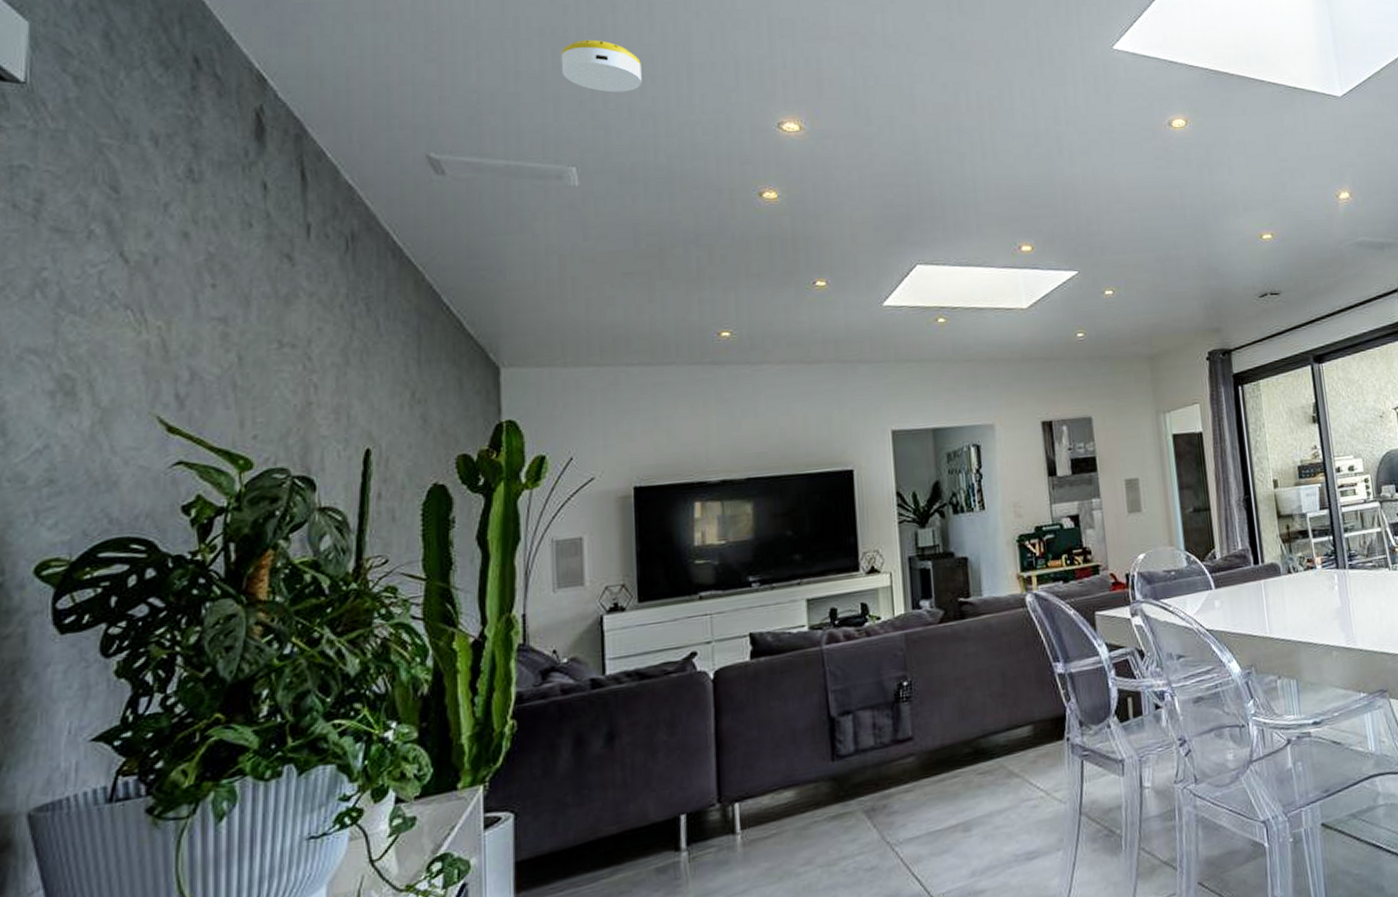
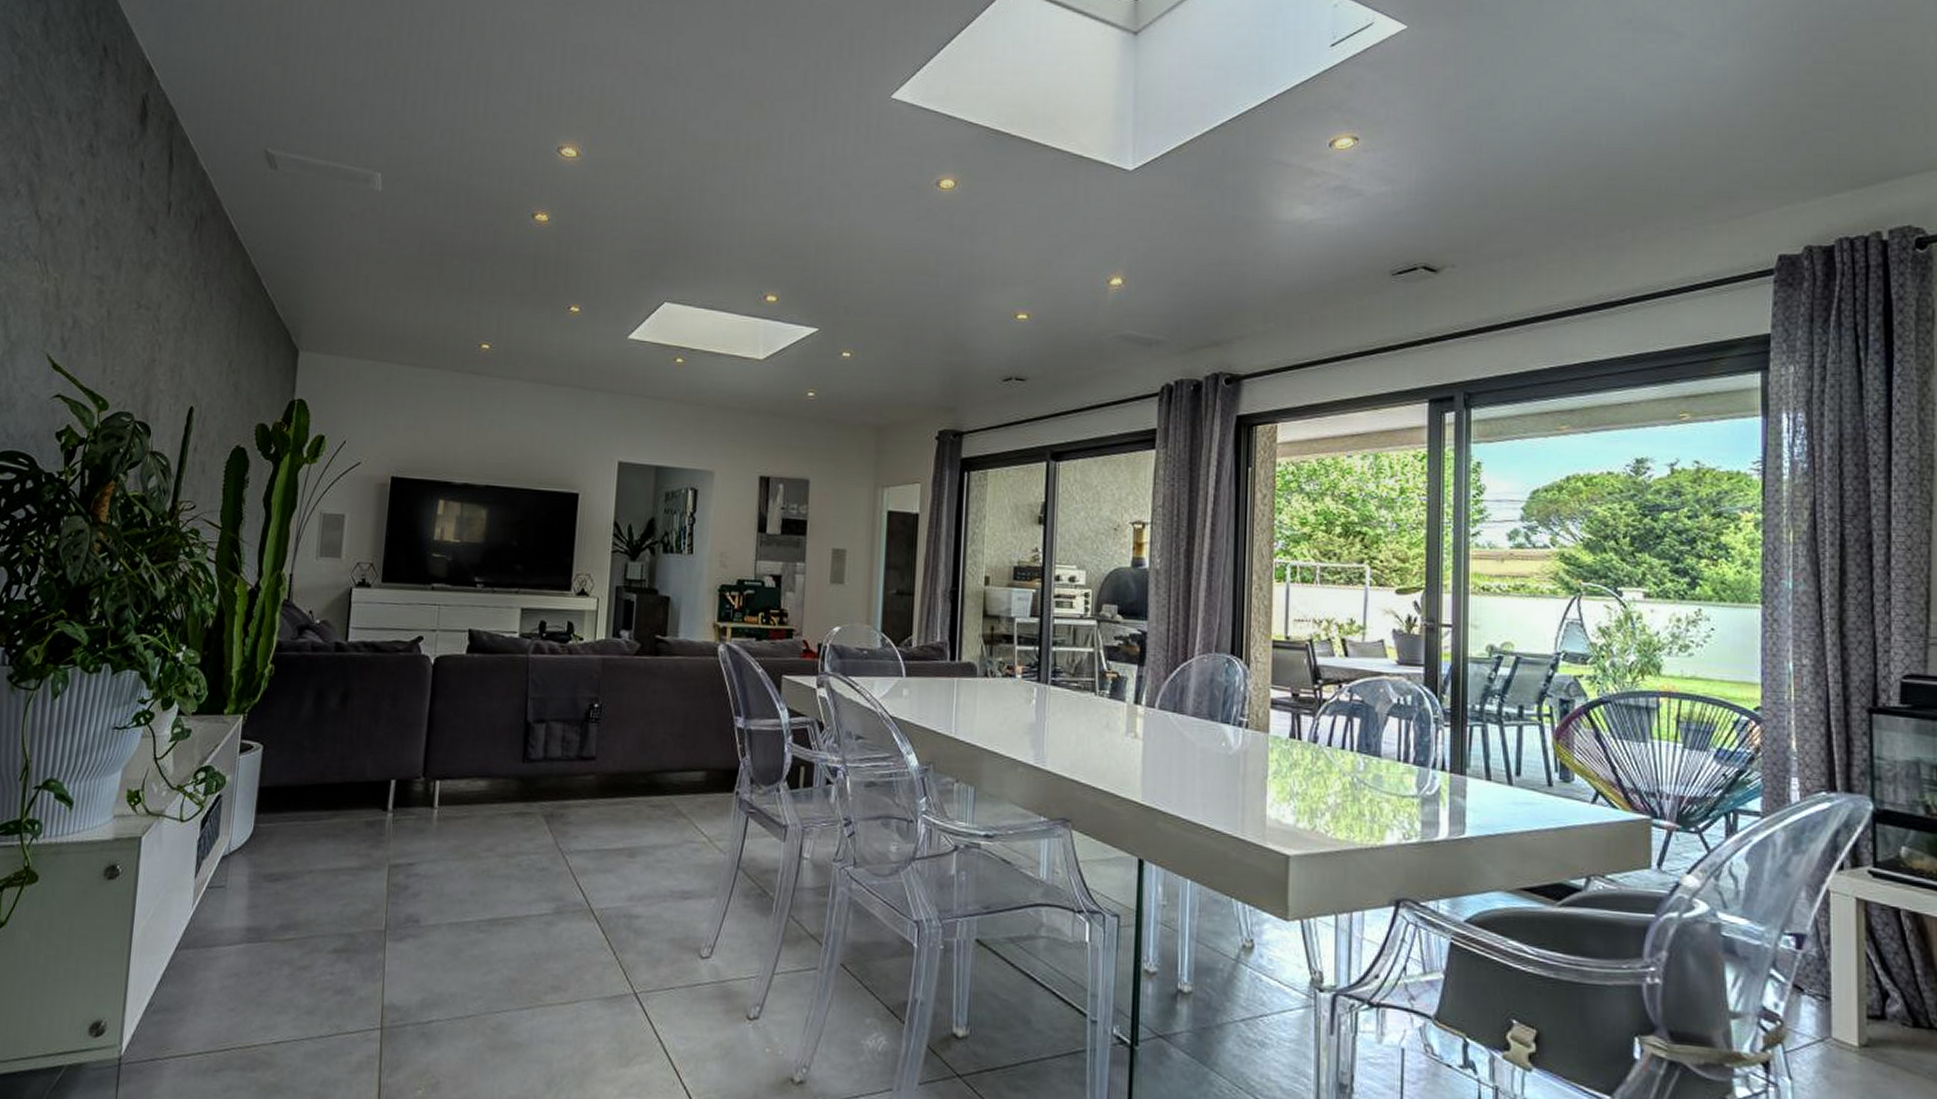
smoke detector: present [561,39,642,93] -> none [380,52,447,105]

